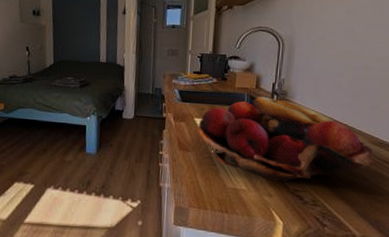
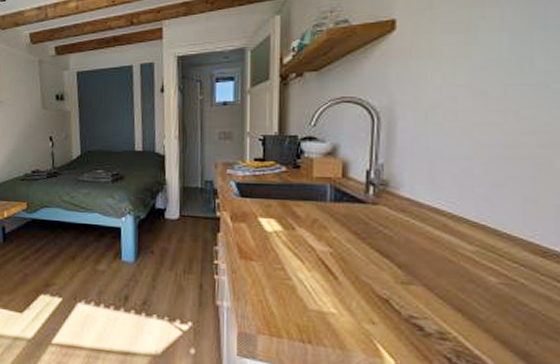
fruit basket: present [198,96,376,182] -> none [264,187,538,304]

